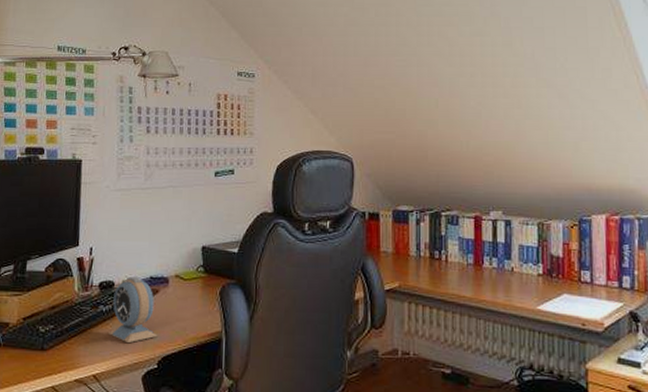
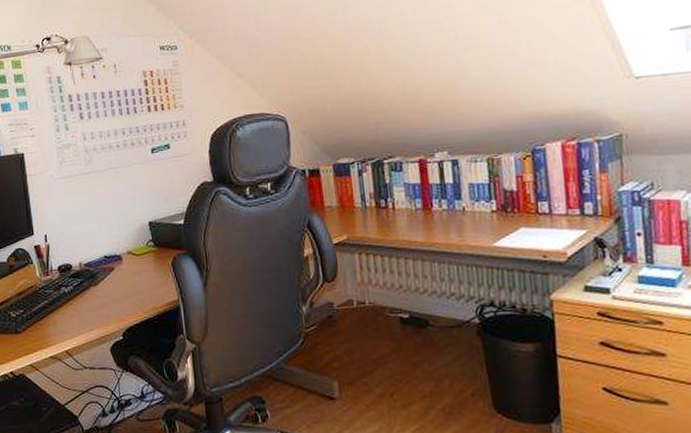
alarm clock: present [108,276,158,344] -> none [73,256,119,320]

